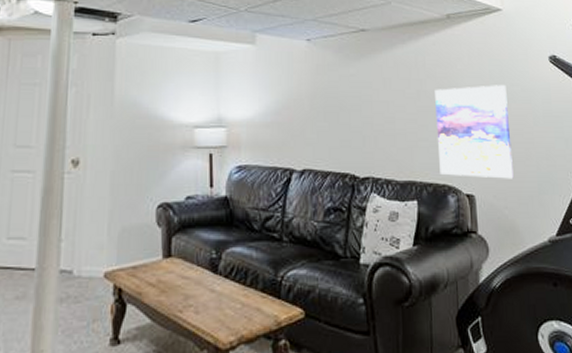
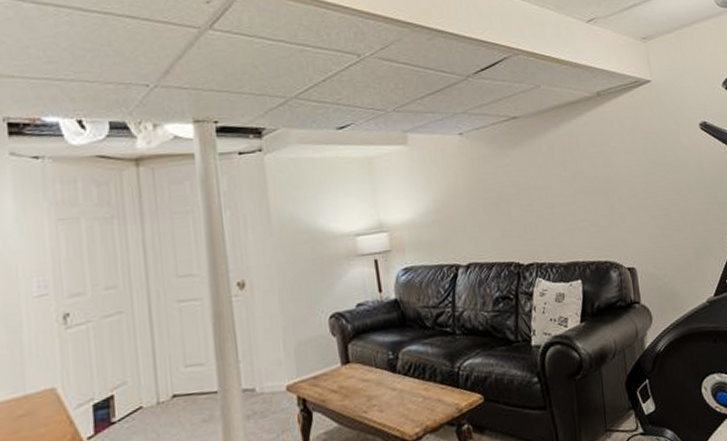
wall art: present [435,85,514,179] -> none [590,157,672,252]

